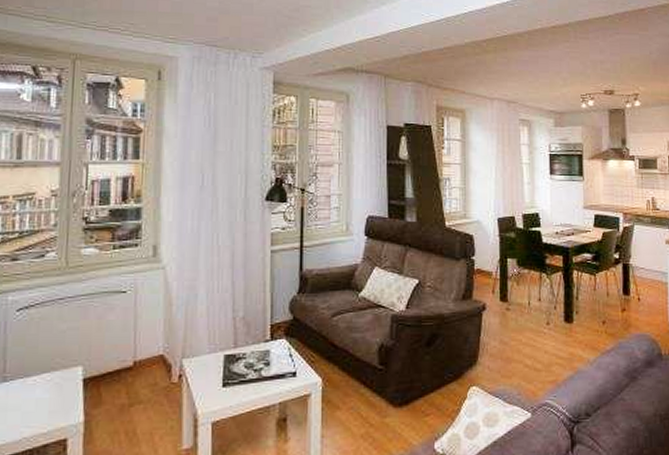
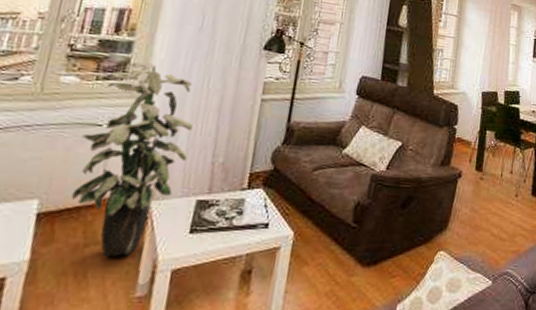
indoor plant: none [110,227,210,413] -> present [71,61,193,256]

